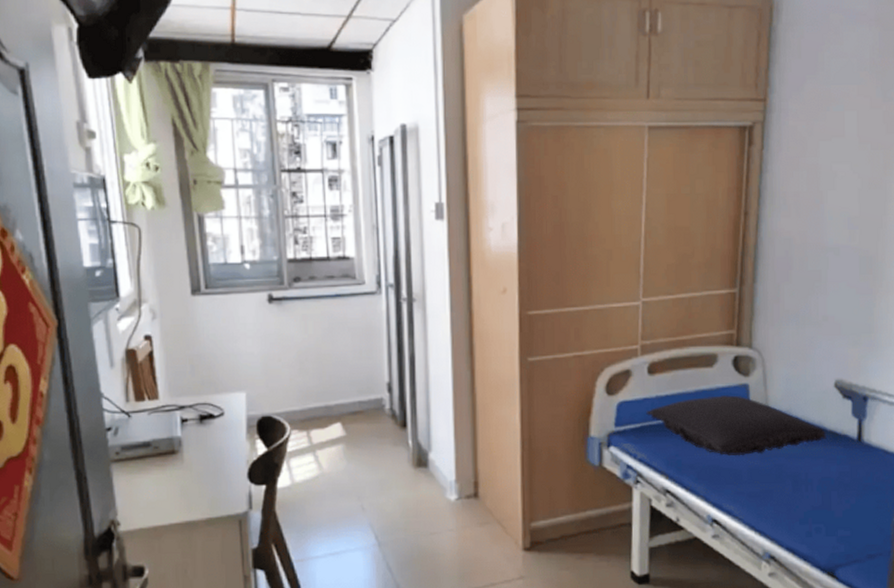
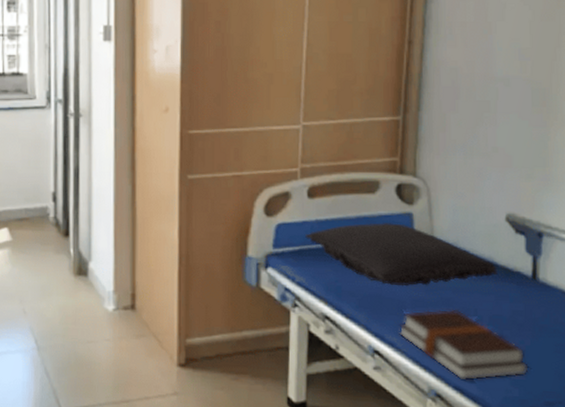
hardback book: none [736,474,853,541] -> present [399,309,529,381]

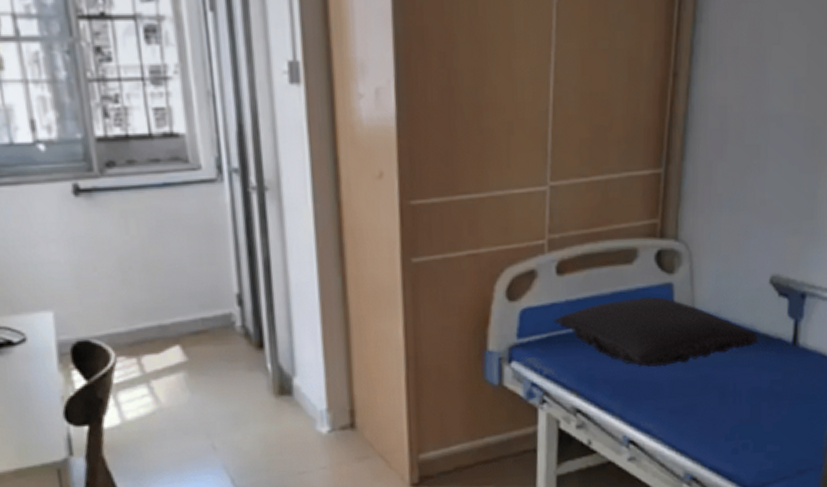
hardback book: present [399,309,529,381] -> none [655,385,784,460]

